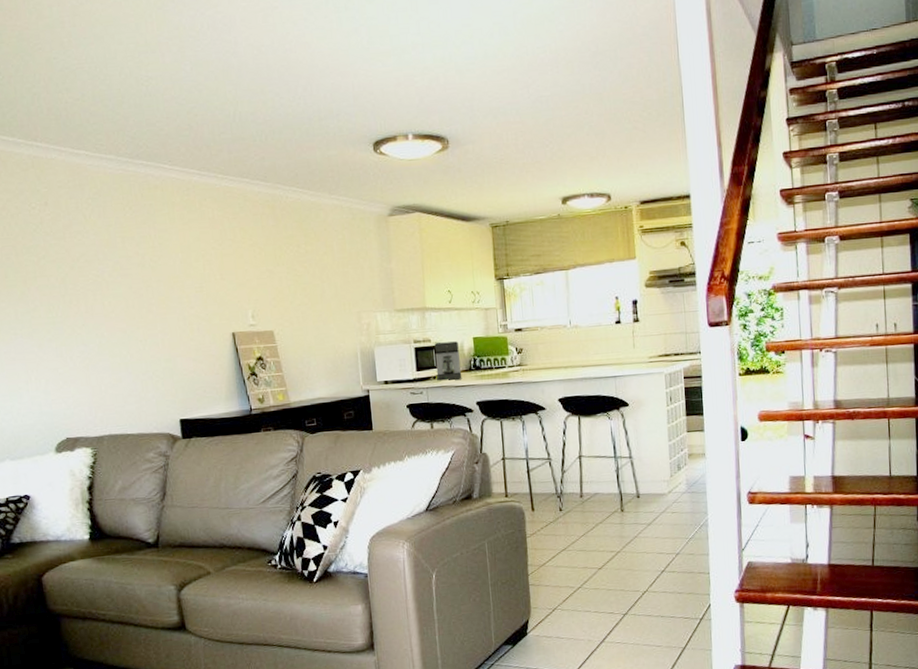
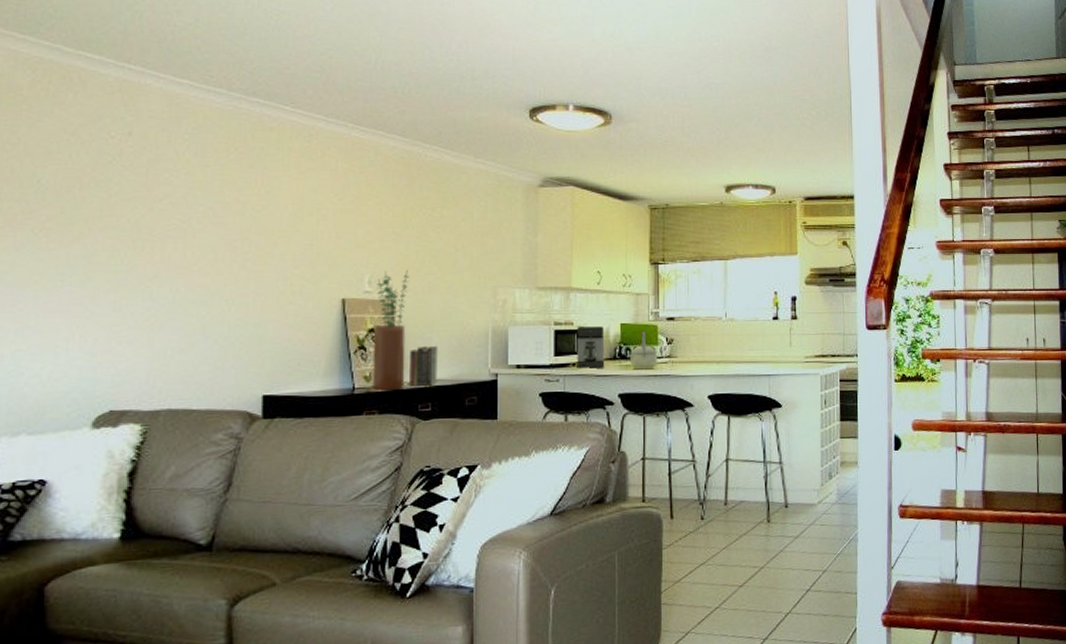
vase: none [259,303,291,410] -> present [372,270,409,390]
books: none [293,368,319,405] -> present [408,345,438,386]
kettle: none [483,343,510,379] -> present [629,331,658,370]

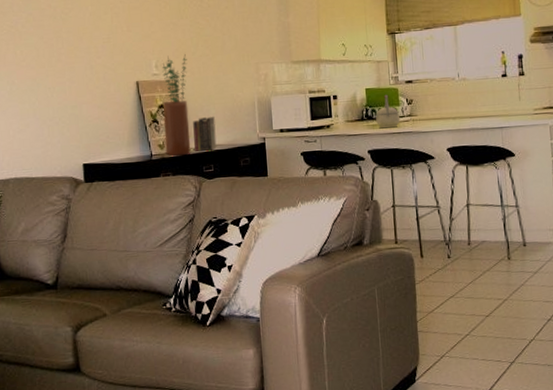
coffee maker: present [575,326,605,369] -> none [328,92,355,130]

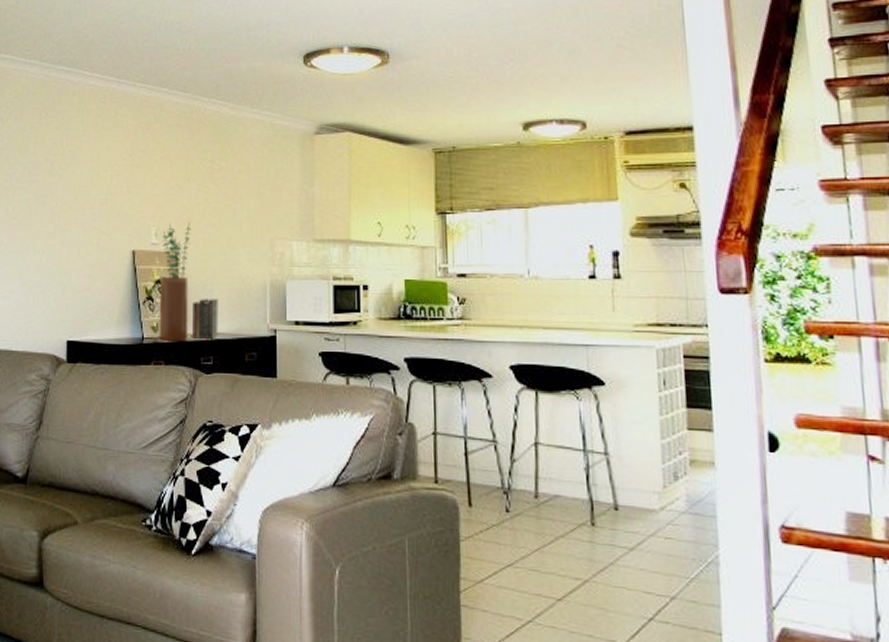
kettle: present [375,94,401,129] -> none [415,289,449,332]

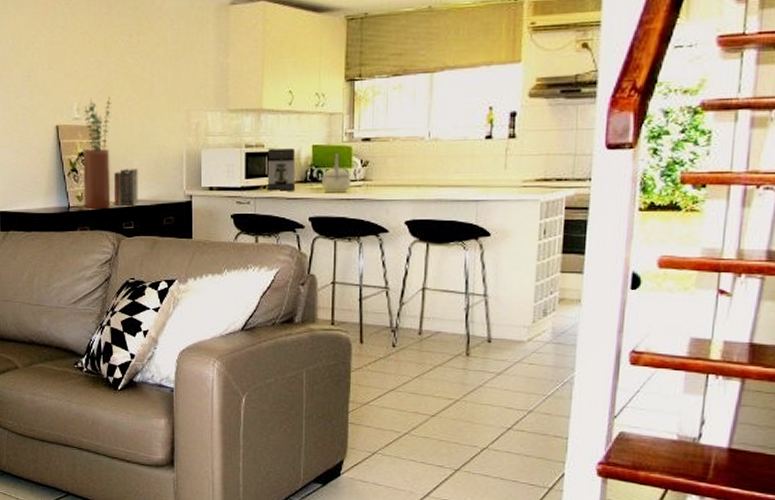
coffee maker: none [356,282,389,328] -> present [266,148,296,191]
kettle: none [415,289,449,332] -> present [320,153,352,193]

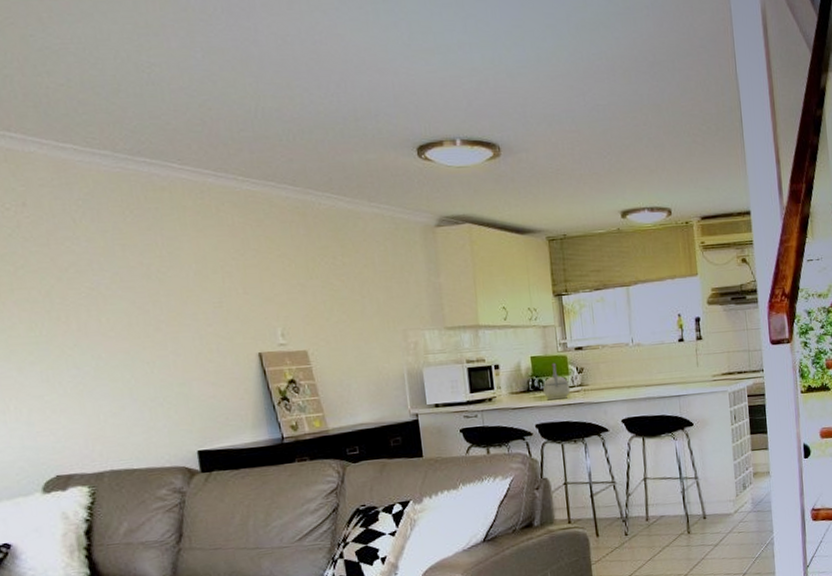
vase: present [83,97,112,209] -> none [289,320,330,438]
books: present [113,168,138,206] -> none [331,391,361,432]
coffee maker: present [266,148,296,191] -> none [489,361,520,403]

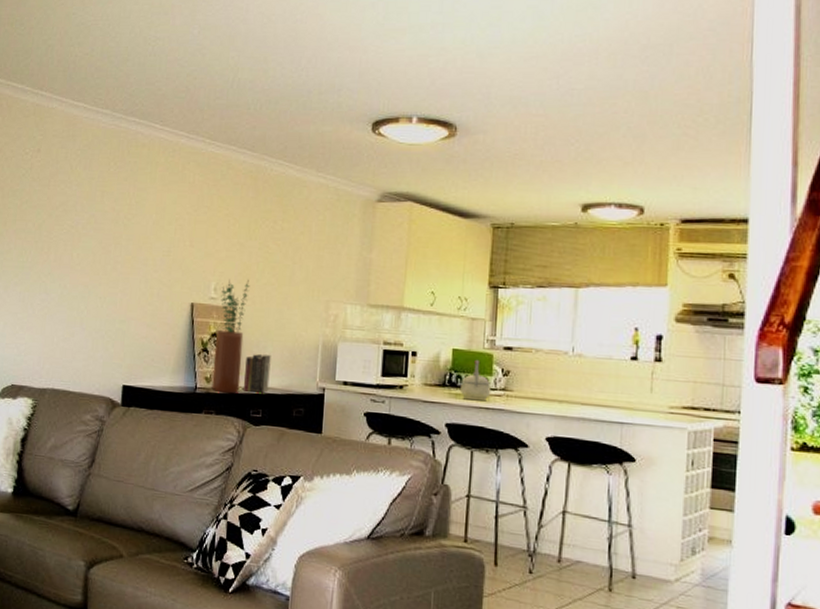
vase: none [289,320,330,438] -> present [211,279,250,393]
books: none [331,391,361,432] -> present [243,353,271,393]

